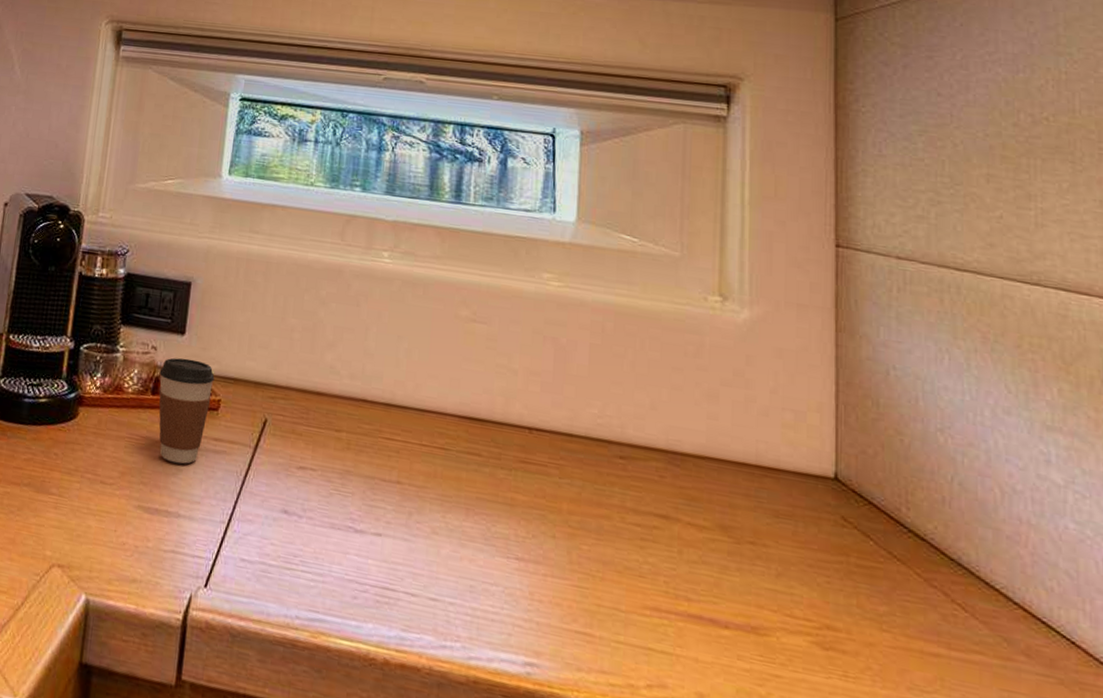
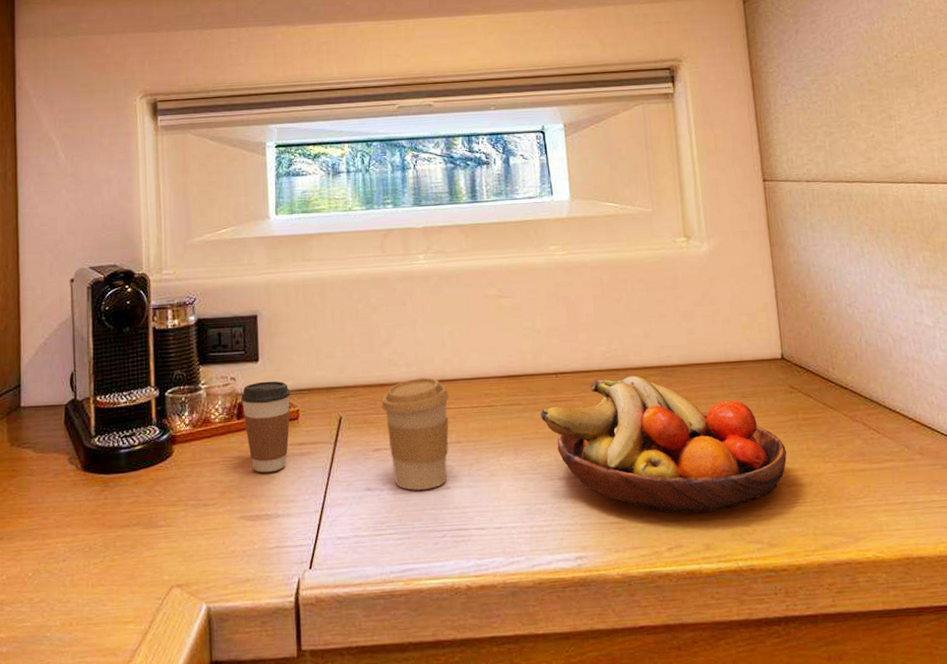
coffee cup: none [314,394,396,531] -> present [381,376,450,491]
fruit bowl: none [503,447,828,656] -> present [540,375,787,514]

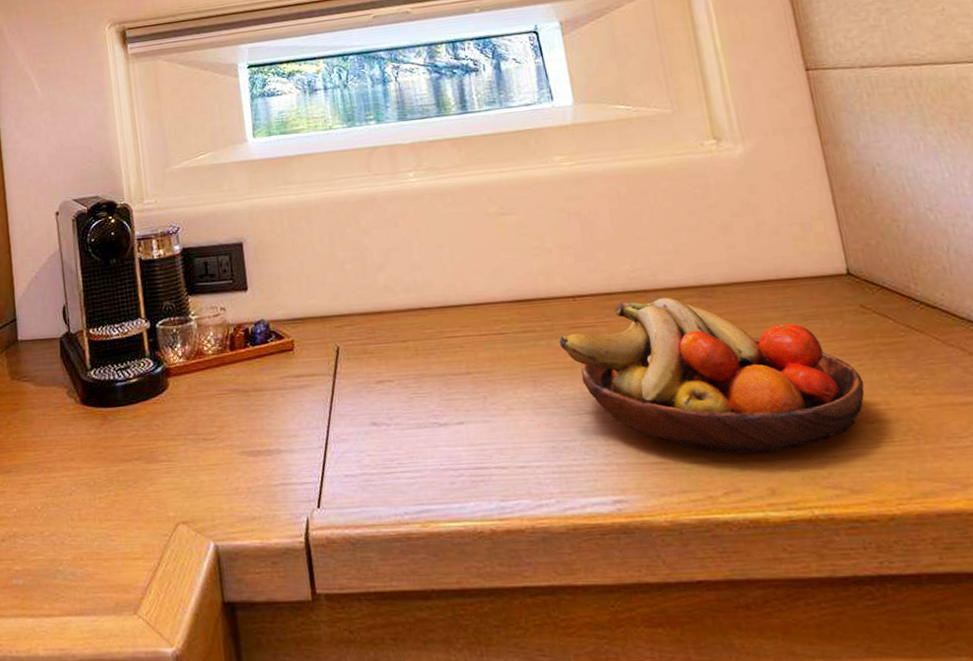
coffee cup: present [241,381,291,473] -> none [232,310,286,407]
coffee cup: present [381,376,450,491] -> none [380,303,459,426]

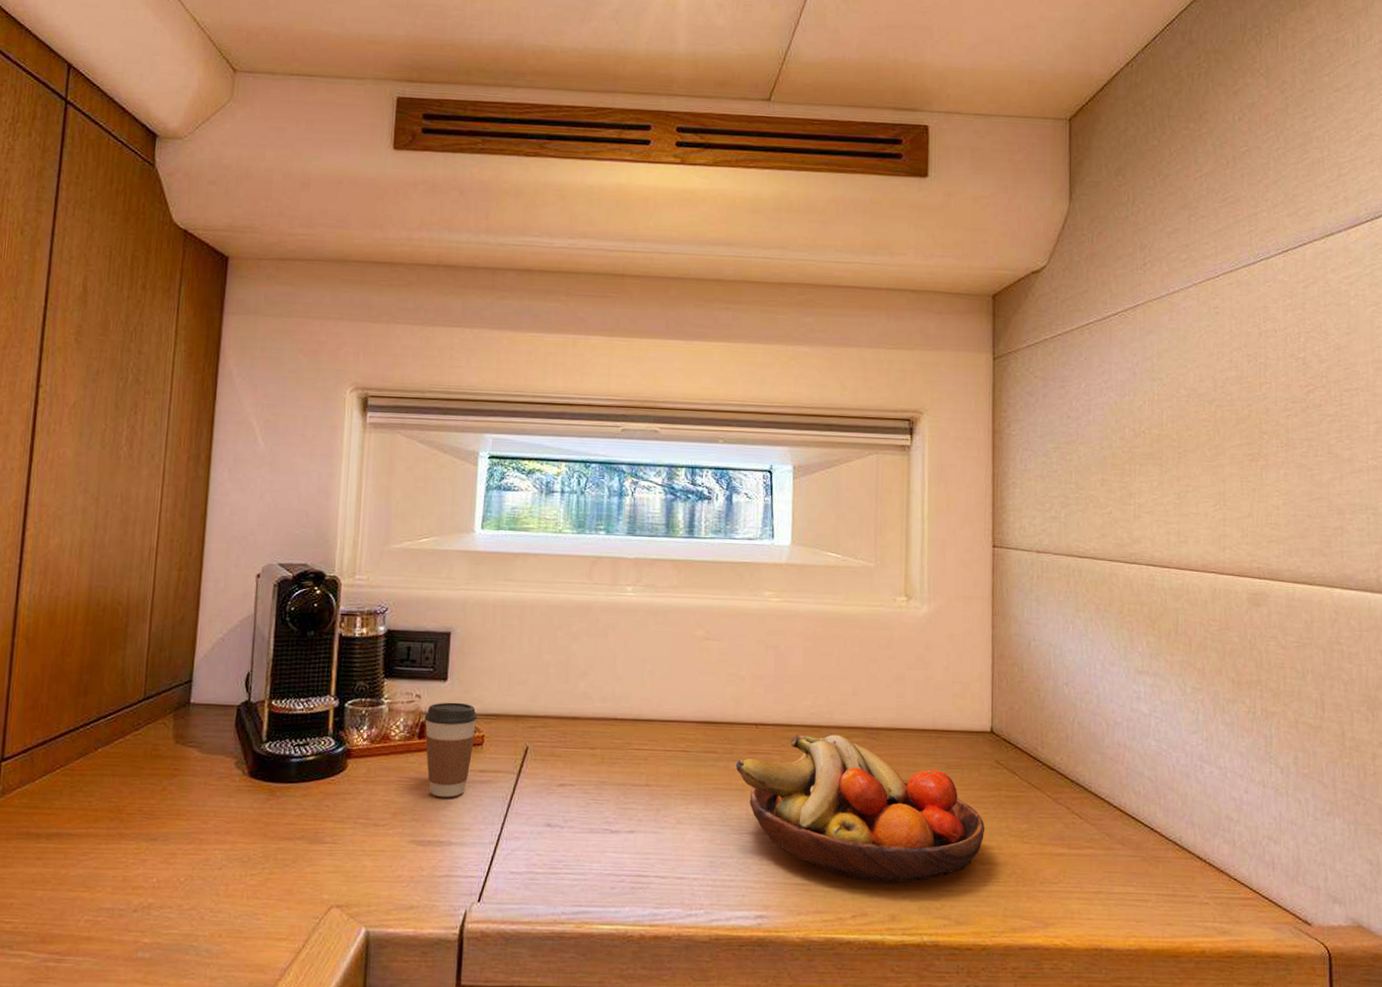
coffee cup: none [232,310,286,407] -> present [424,702,478,798]

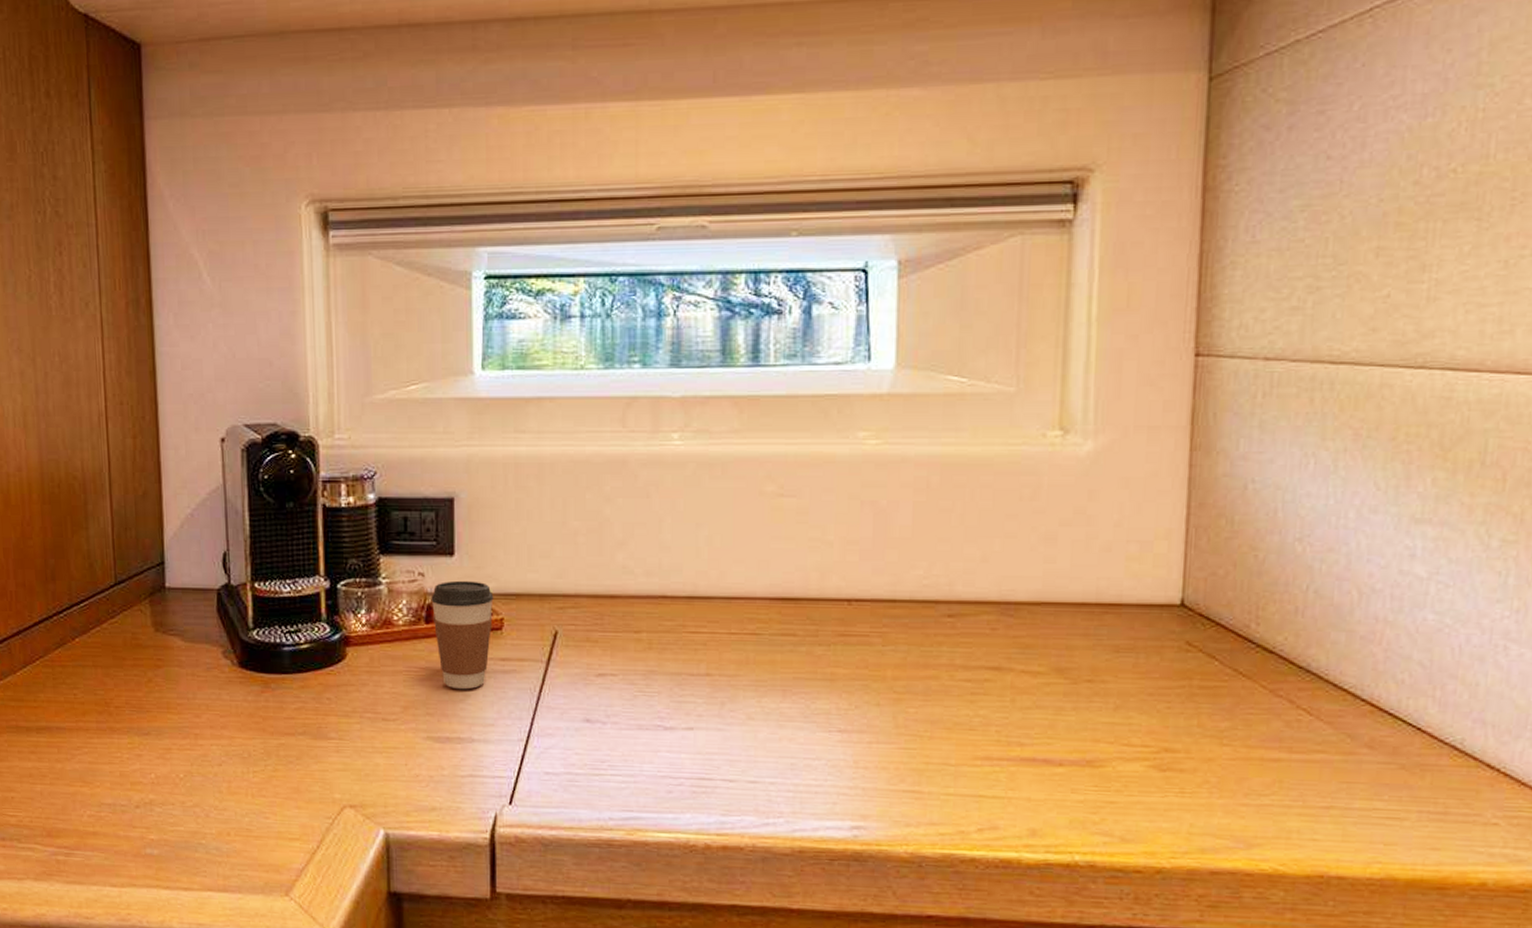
fruit bowl: present [735,734,986,883] -> none [821,611,1168,792]

